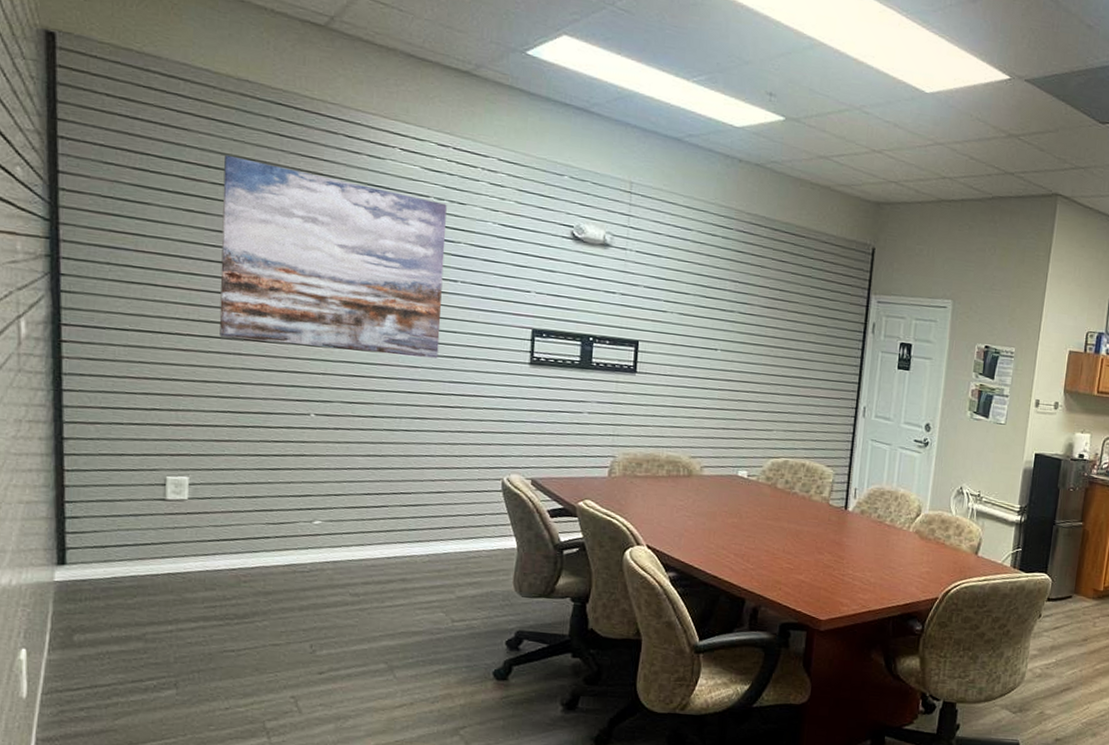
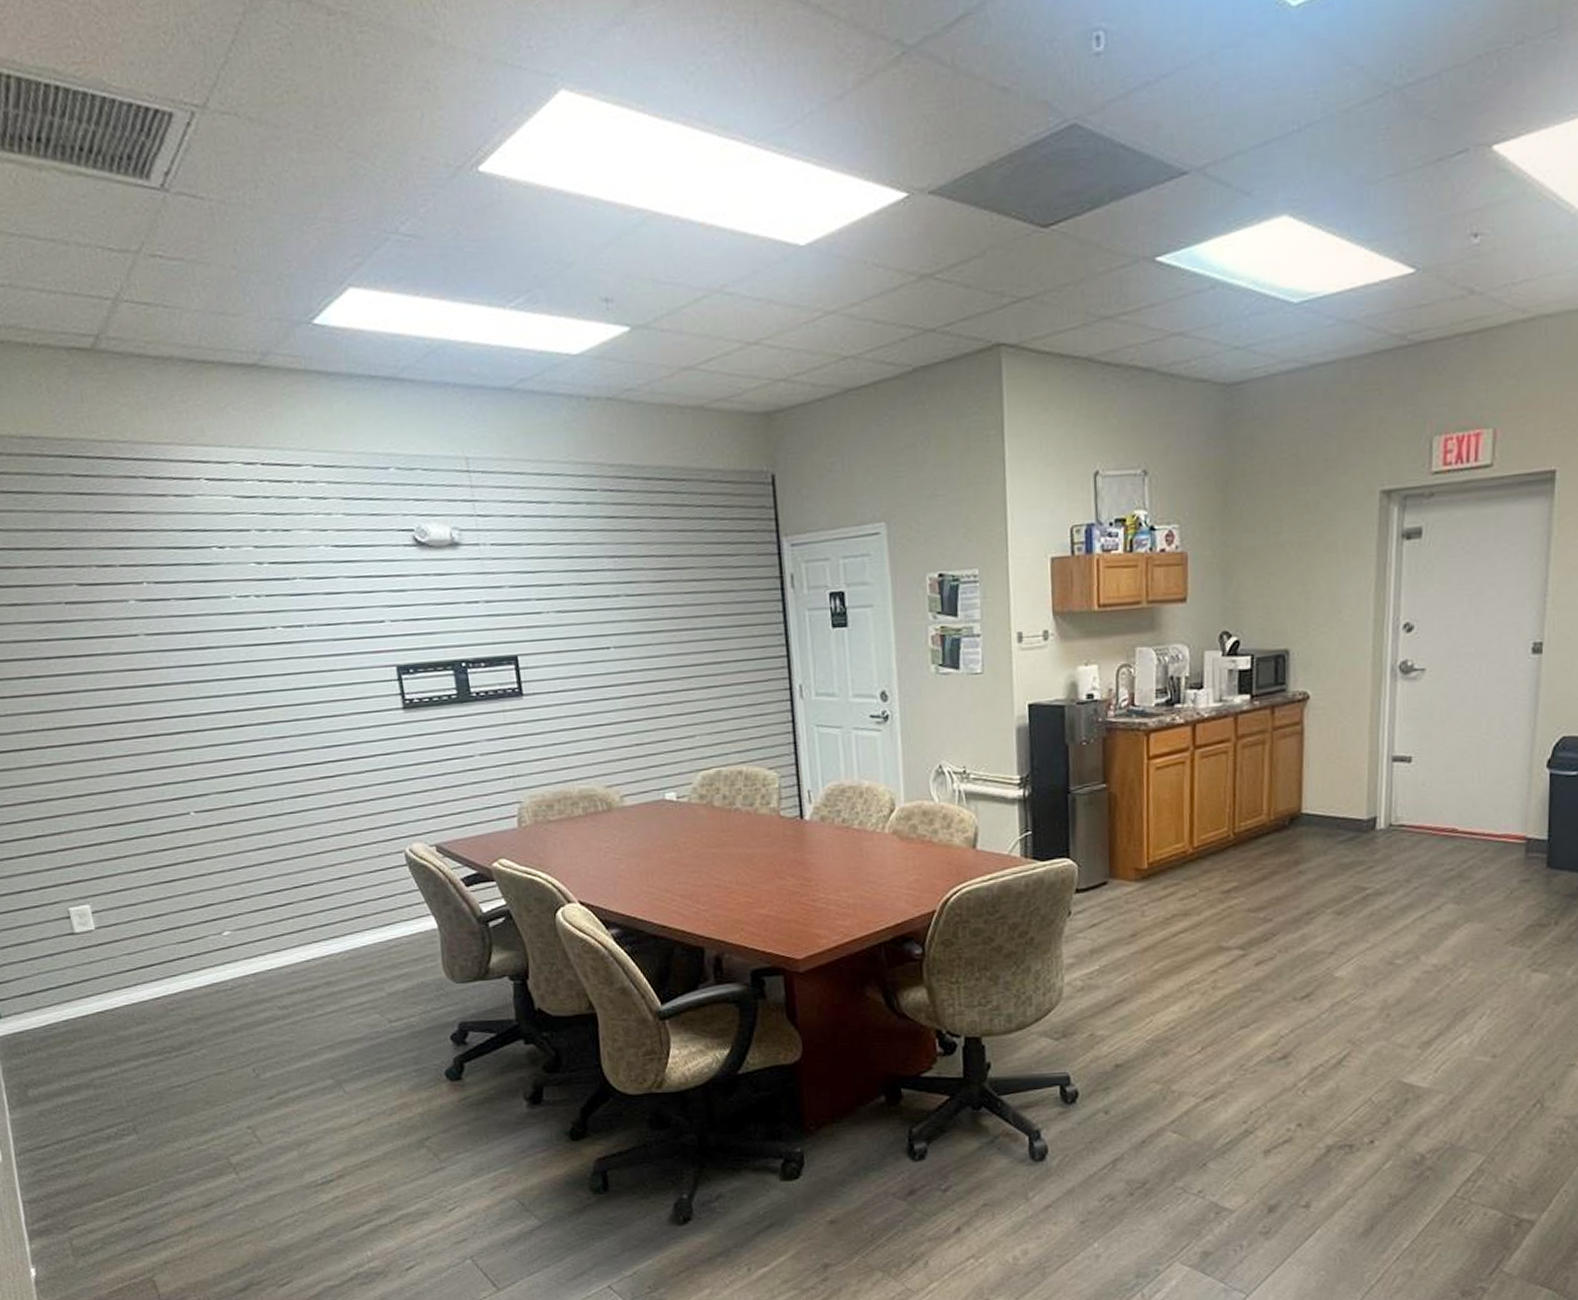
wall art: present [219,154,447,359] -> none [31,530,304,742]

